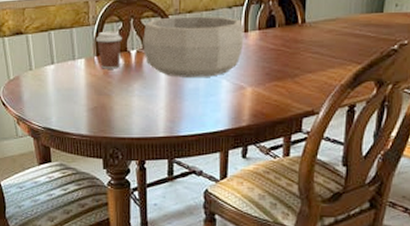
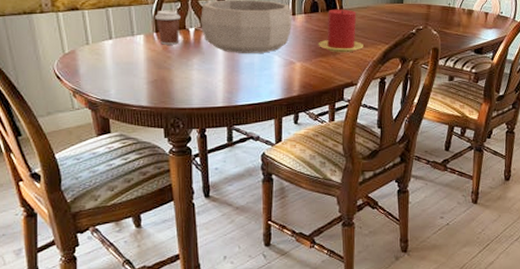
candle: none [273,22,329,76] -> present [318,9,363,53]

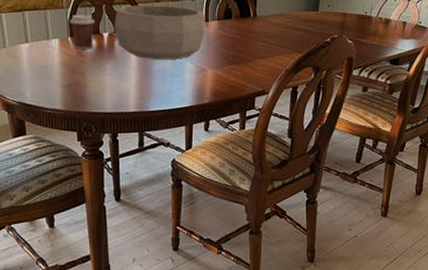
candle: present [318,9,363,53] -> none [230,16,276,61]

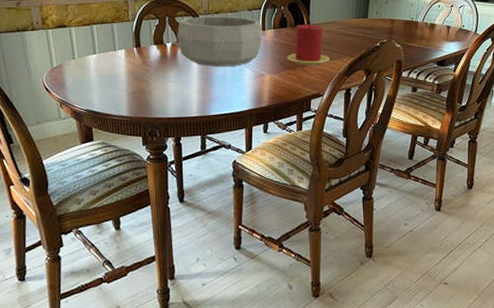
coffee cup: present [69,14,95,50] -> none [134,26,159,59]
candle: none [230,16,276,61] -> present [286,24,330,66]

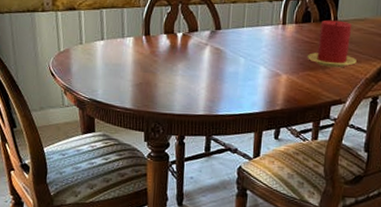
decorative bowl: present [177,16,262,66] -> none [188,5,282,63]

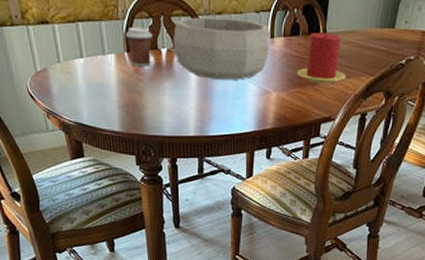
coffee cup: none [144,13,170,49] -> present [125,26,152,67]
decorative bowl: none [188,5,282,63] -> present [173,17,270,80]

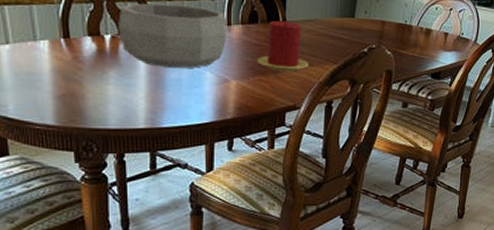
coffee cup: present [125,26,152,67] -> none [61,11,94,54]

